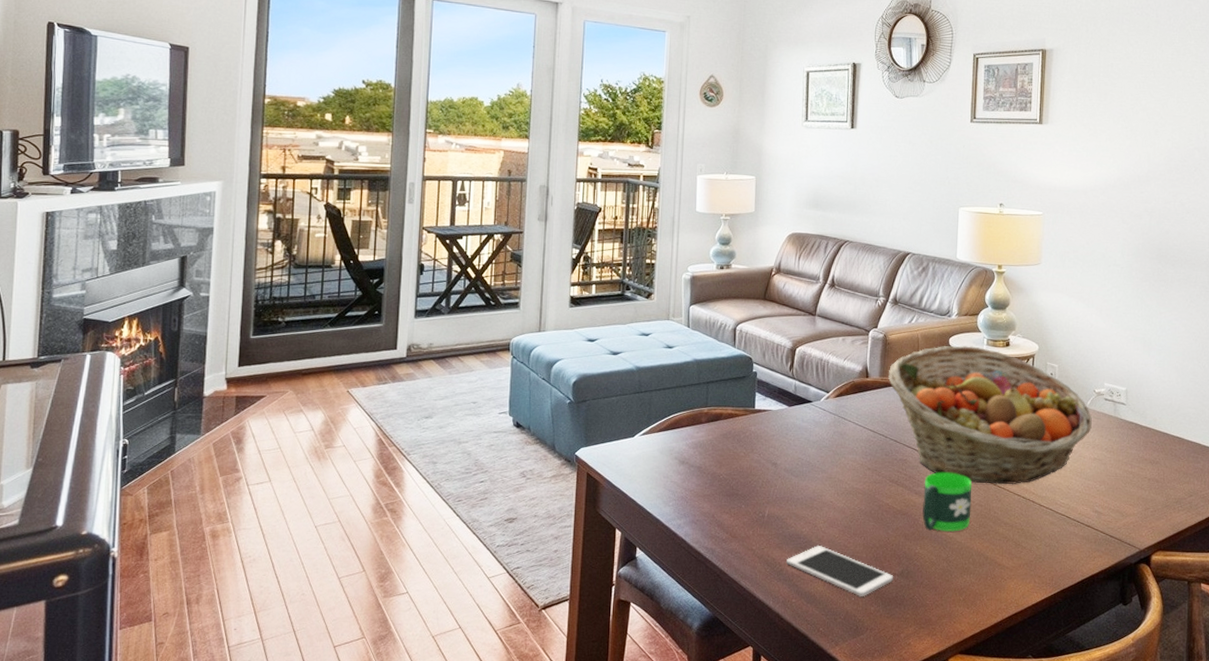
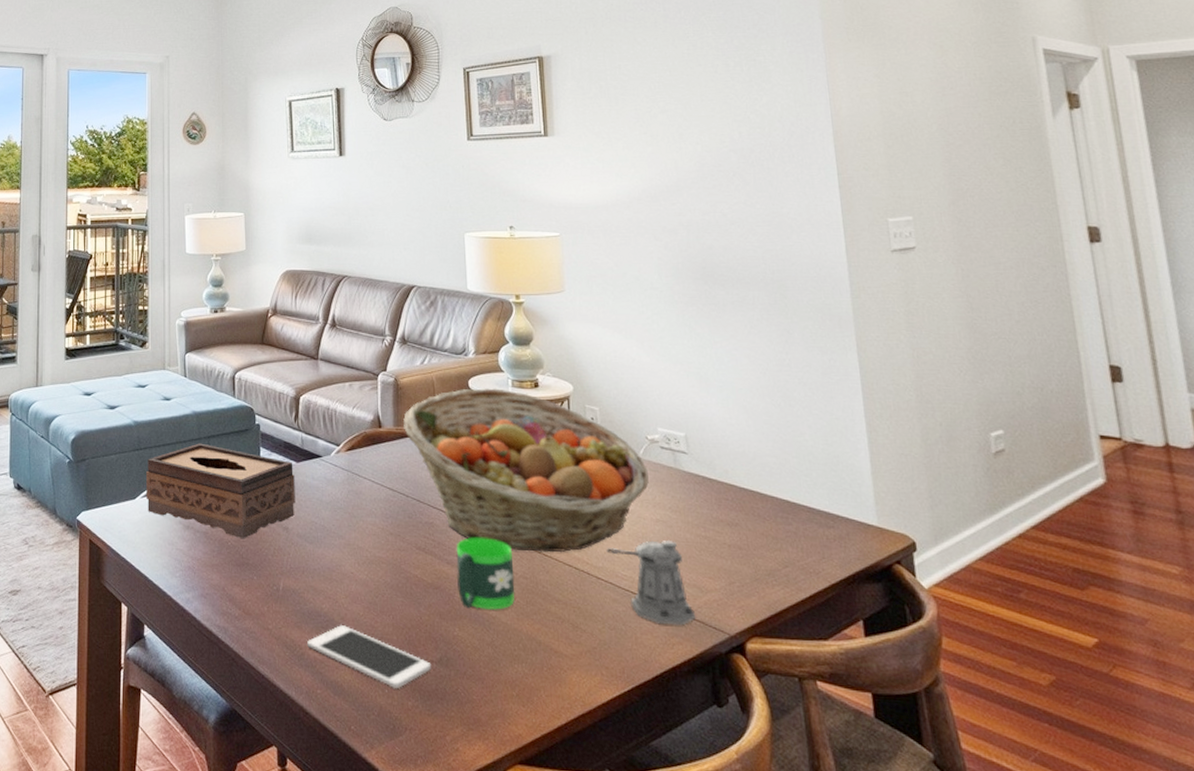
tissue box: none [644,388,786,473] -> present [146,443,295,539]
pepper shaker: none [1051,475,1115,542] -> present [607,540,695,625]

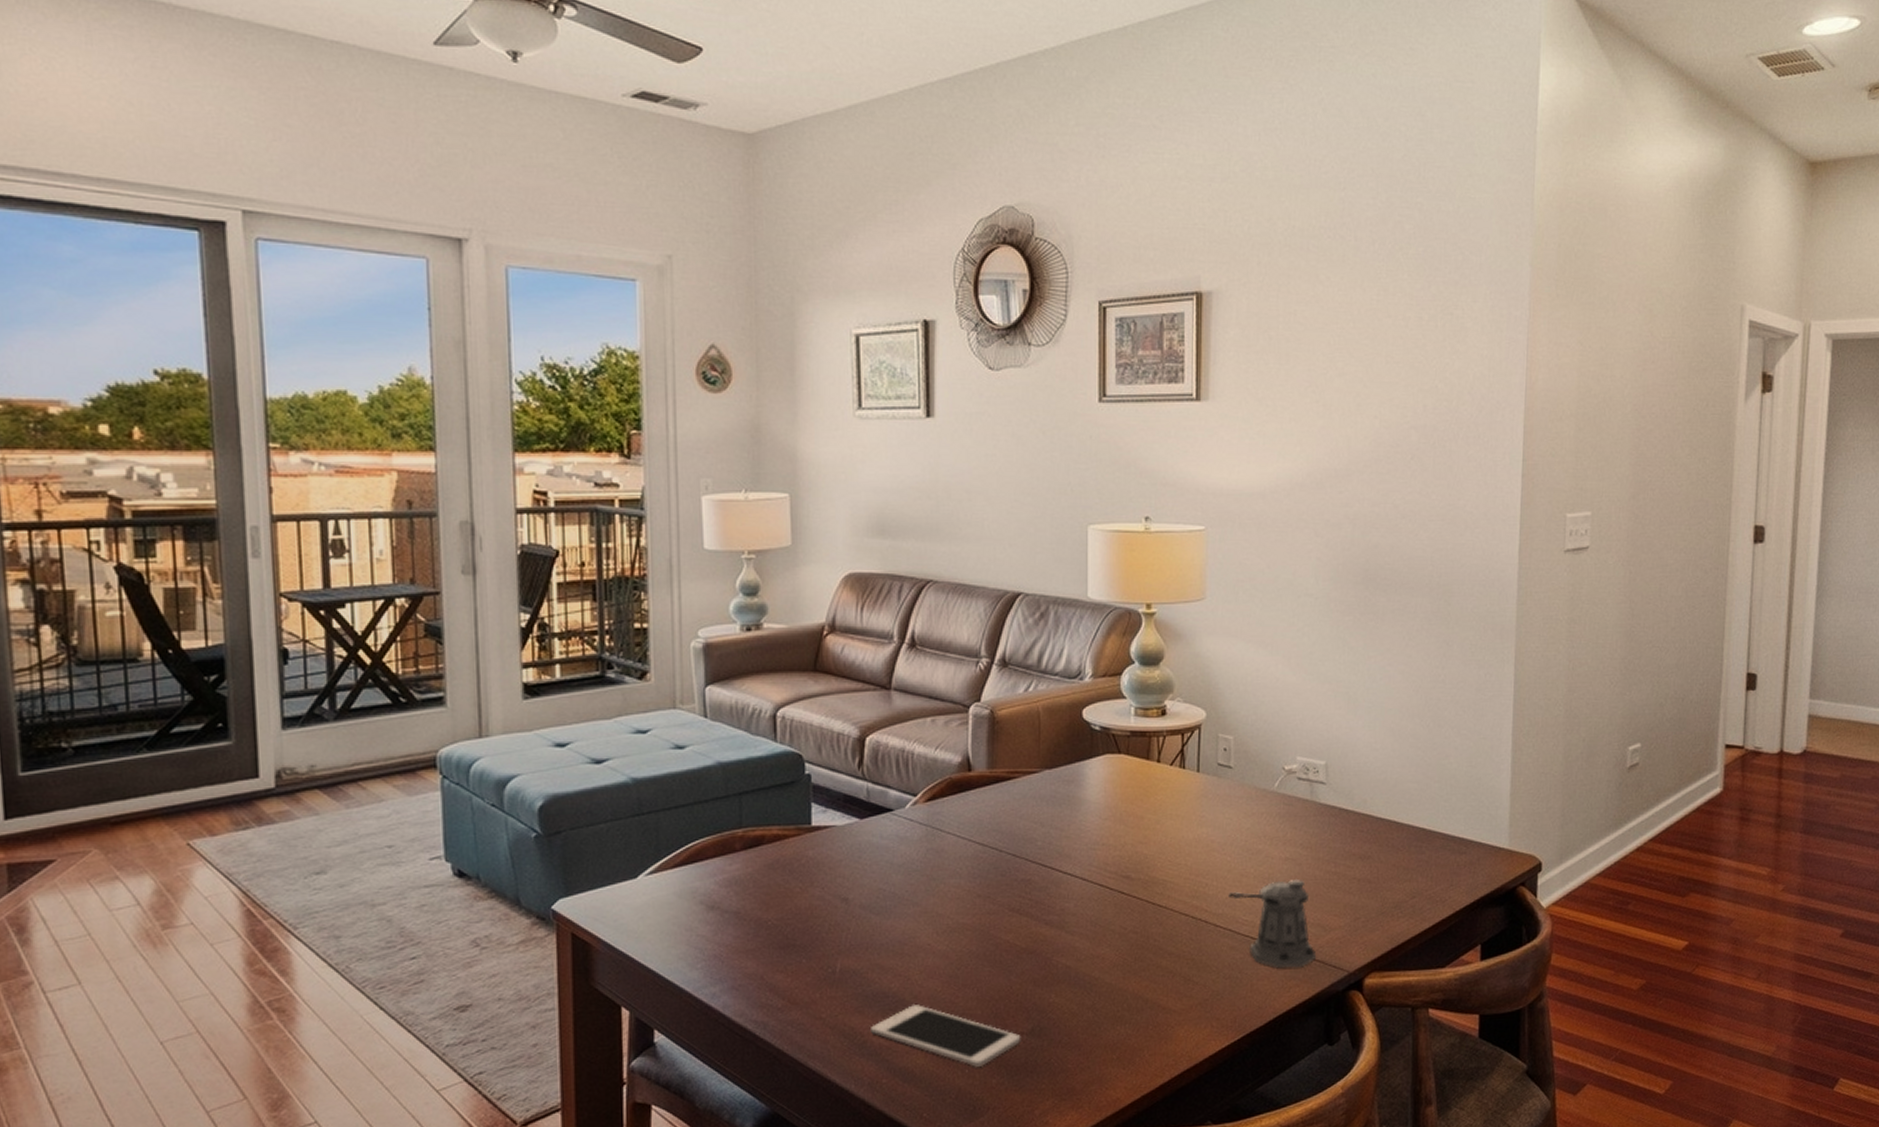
tissue box: present [146,443,295,539] -> none [652,802,858,917]
fruit basket: present [403,388,649,553] -> none [1000,718,1281,903]
mug: present [456,537,515,610] -> none [1056,892,1123,972]

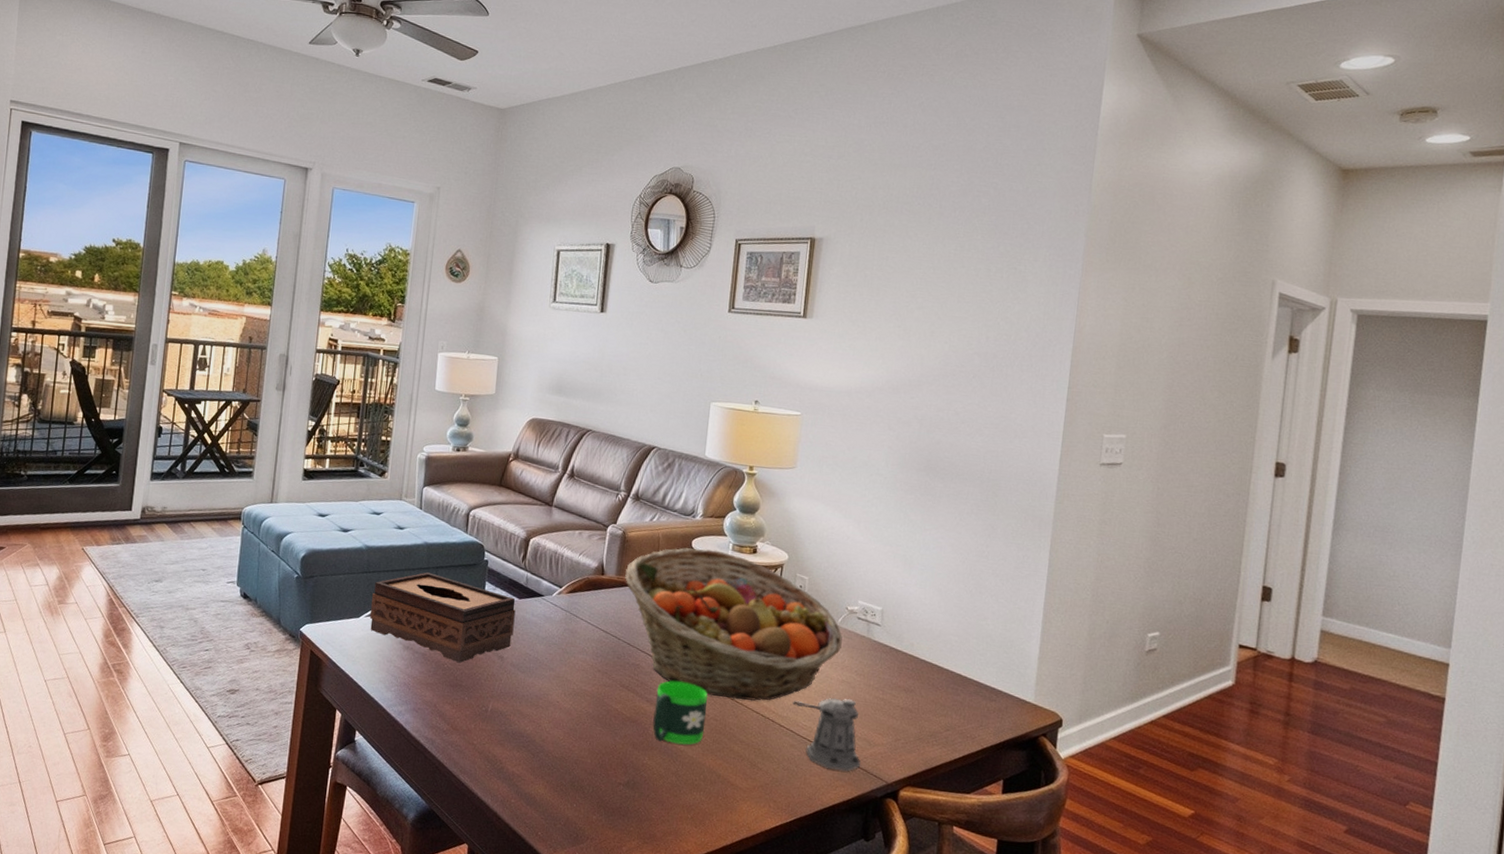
tissue box: none [652,802,858,917] -> present [370,572,516,663]
cell phone: present [871,1003,1021,1068] -> none [507,745,619,804]
fruit basket: none [1000,718,1281,903] -> present [625,548,843,701]
mug: none [1056,892,1123,972] -> present [653,681,708,745]

